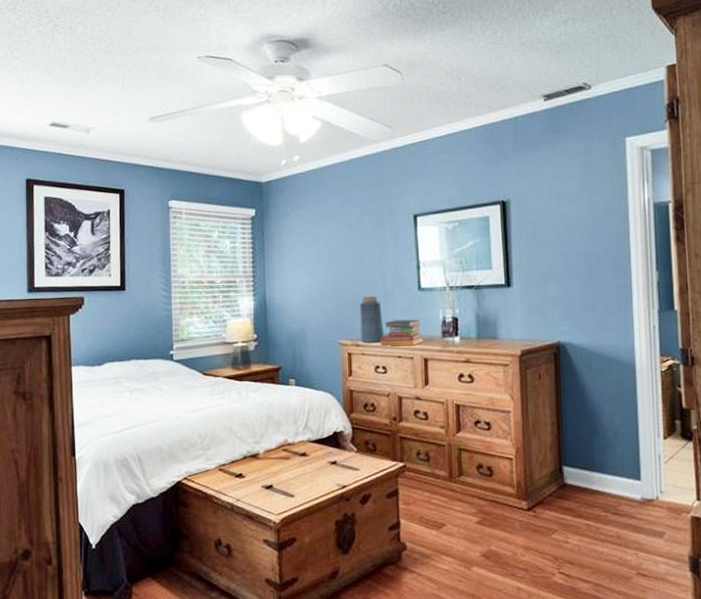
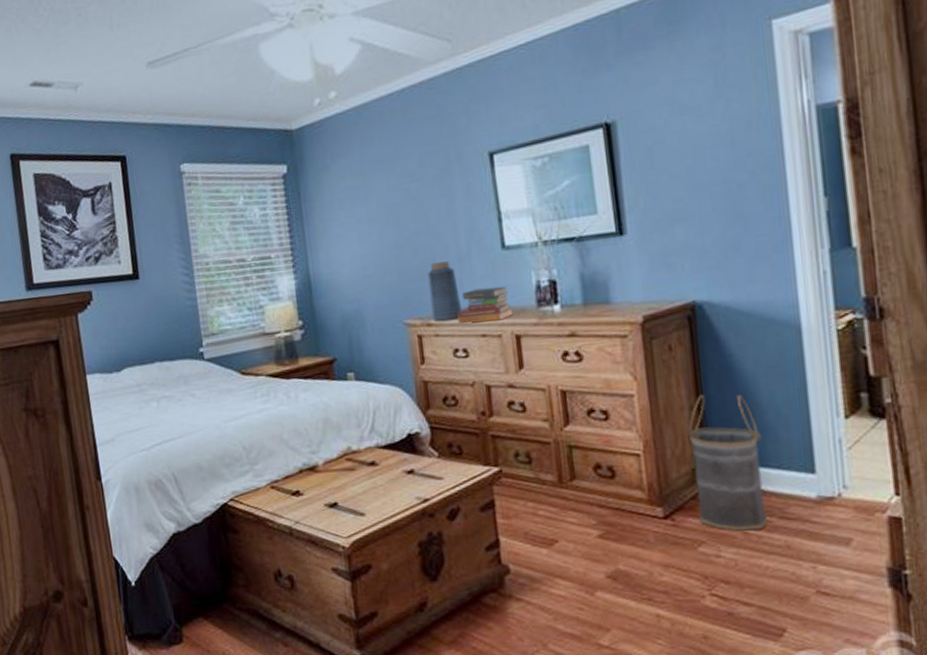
basket: none [550,414,604,523] -> present [689,394,768,531]

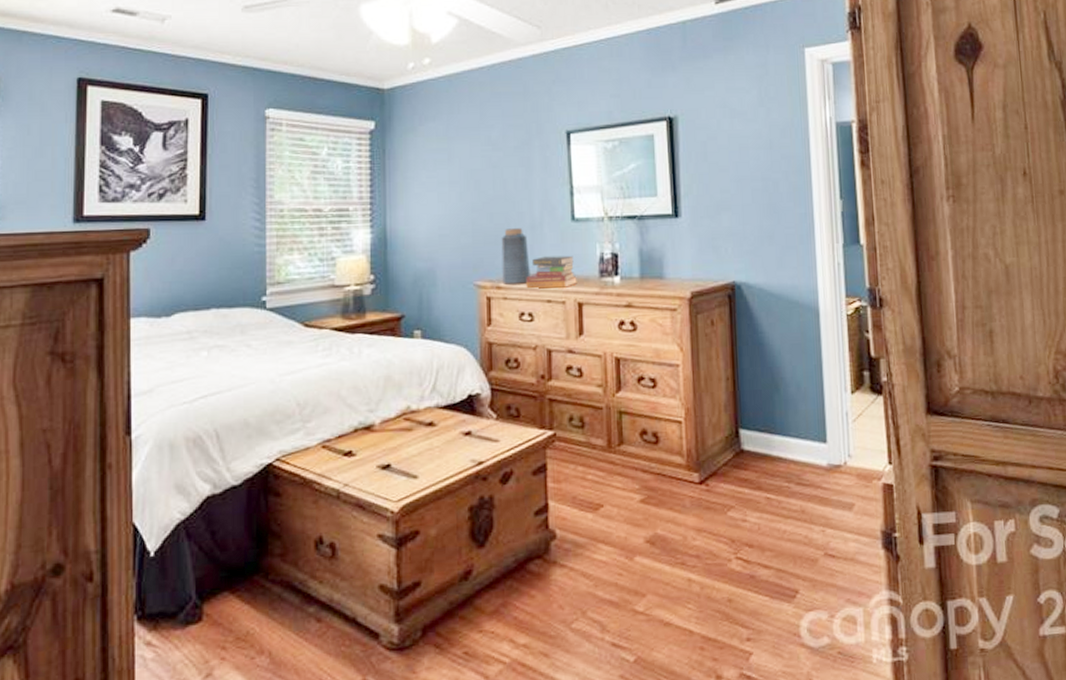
basket: present [689,394,768,531] -> none [724,367,787,497]

